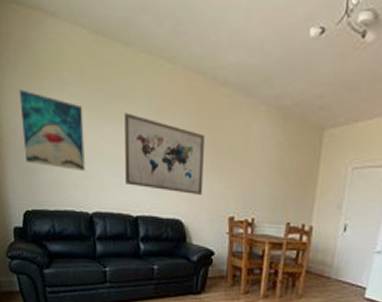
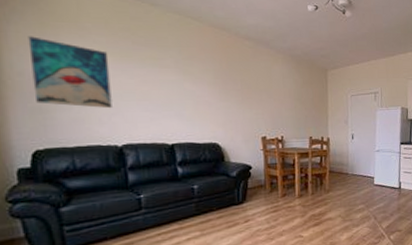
wall art: present [125,113,206,195] -> none [155,58,236,122]

